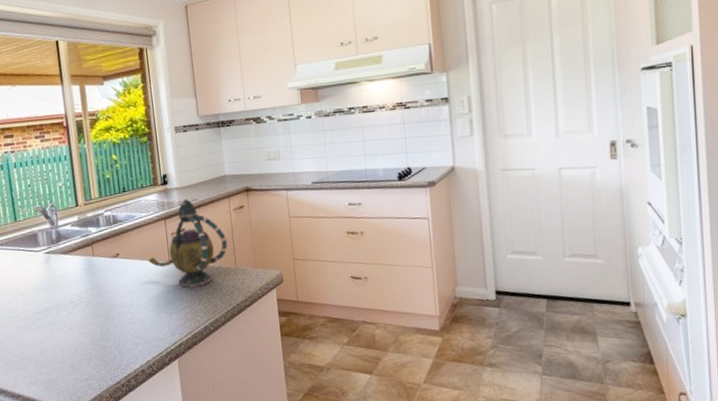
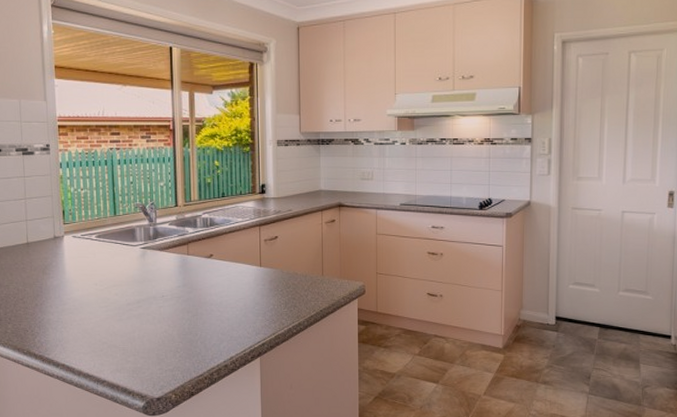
teapot: present [148,198,228,288] -> none [240,208,317,291]

